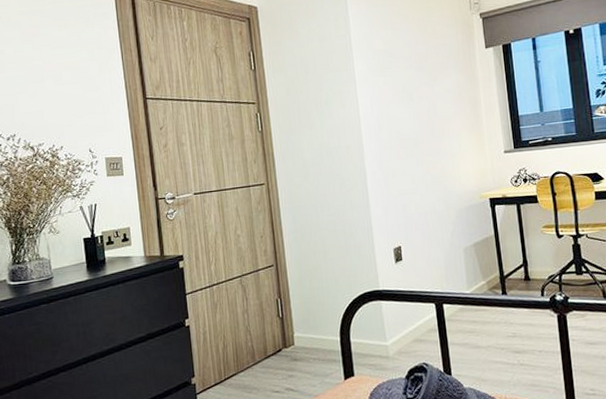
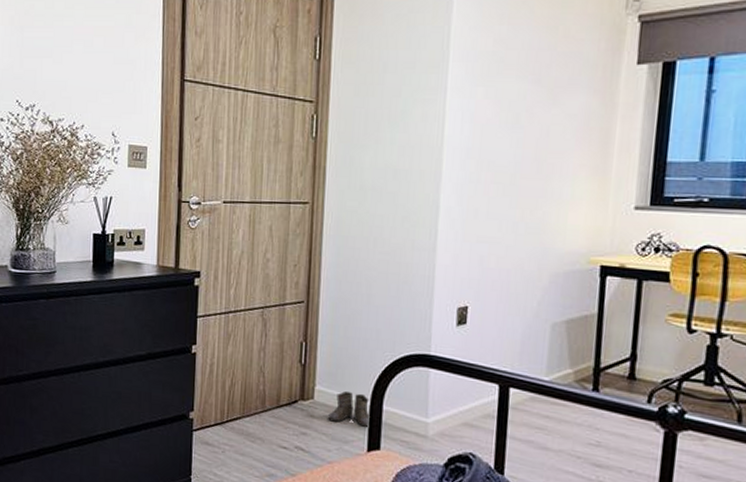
boots: none [308,332,344,361] -> present [328,390,371,427]

